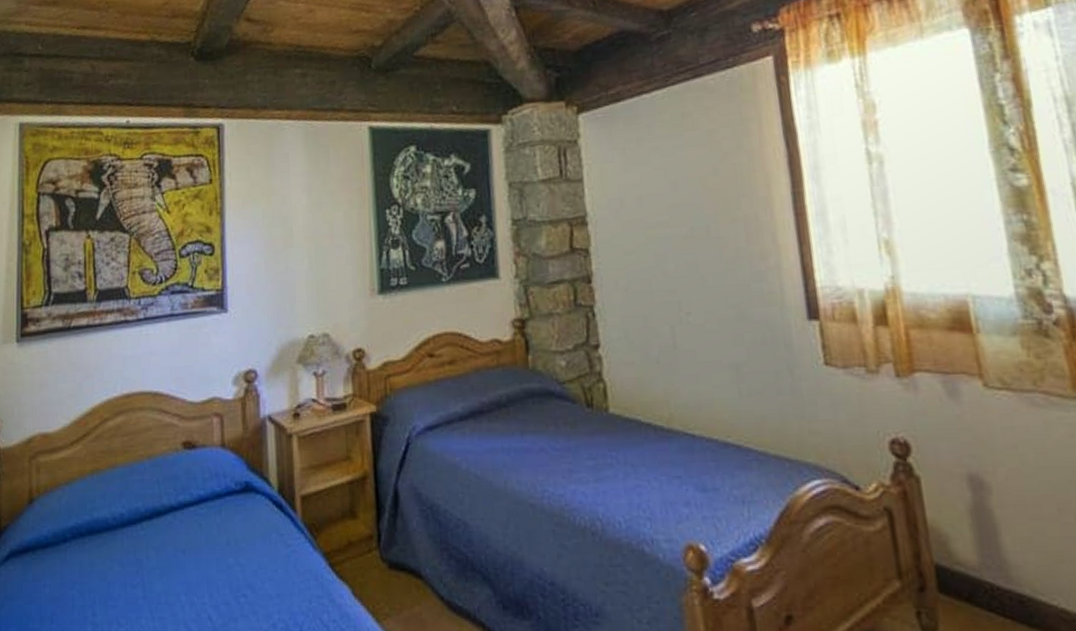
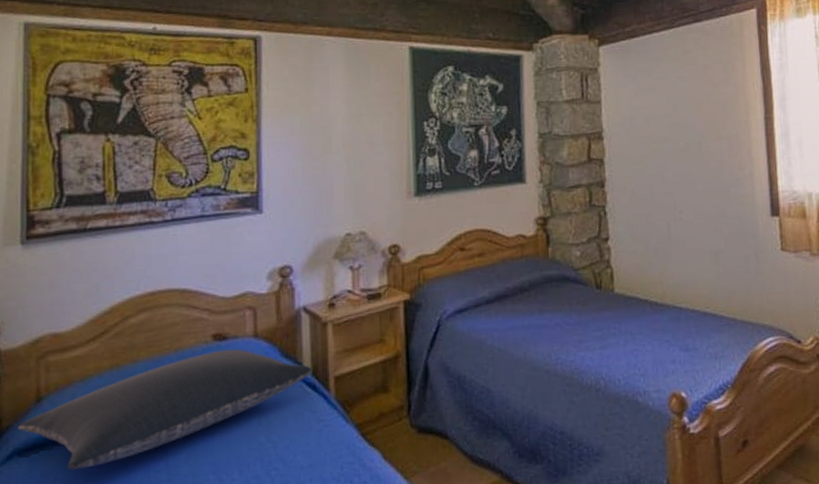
pillow: none [13,459,278,576] -> present [17,349,312,470]

